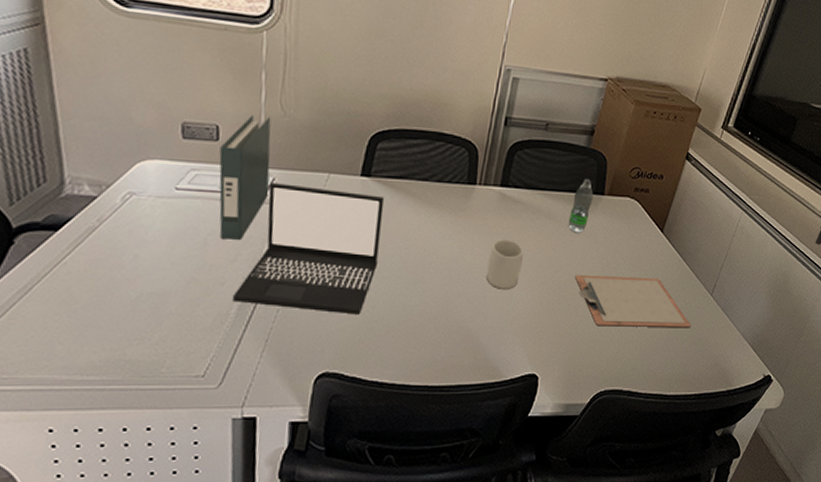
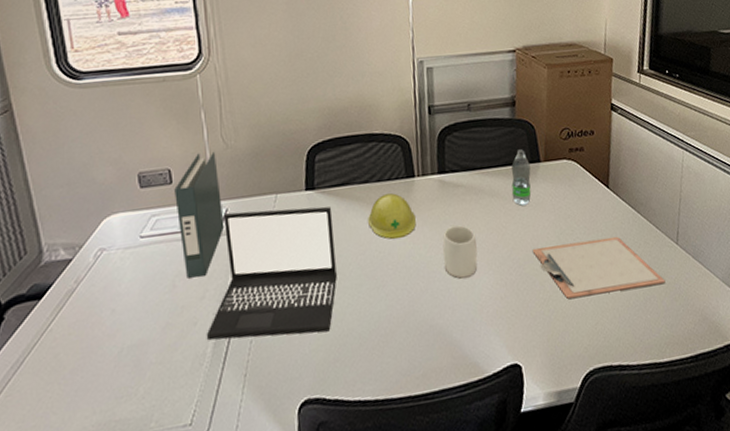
hard hat: none [419,196,468,240] -> present [368,193,416,239]

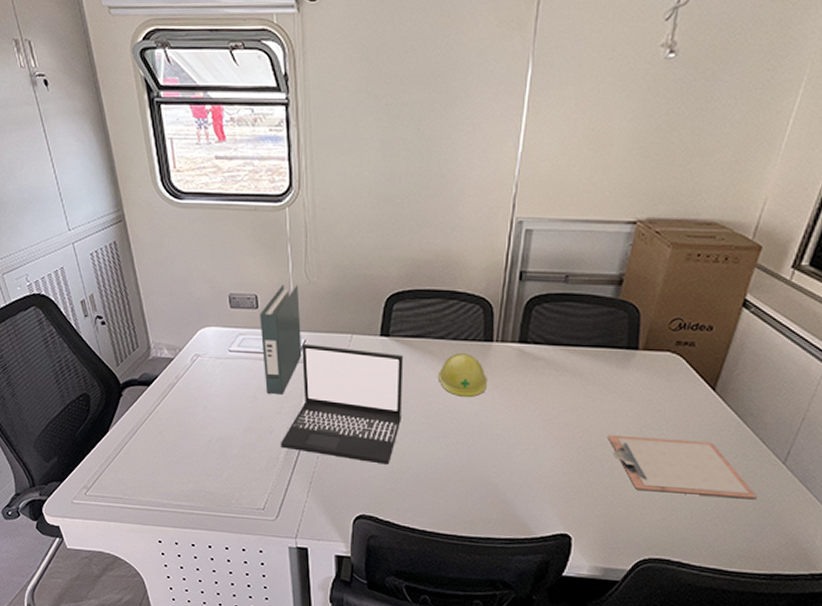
mug: present [442,224,478,279] -> none [510,395,548,447]
bottle: present [511,149,532,206] -> none [596,333,625,391]

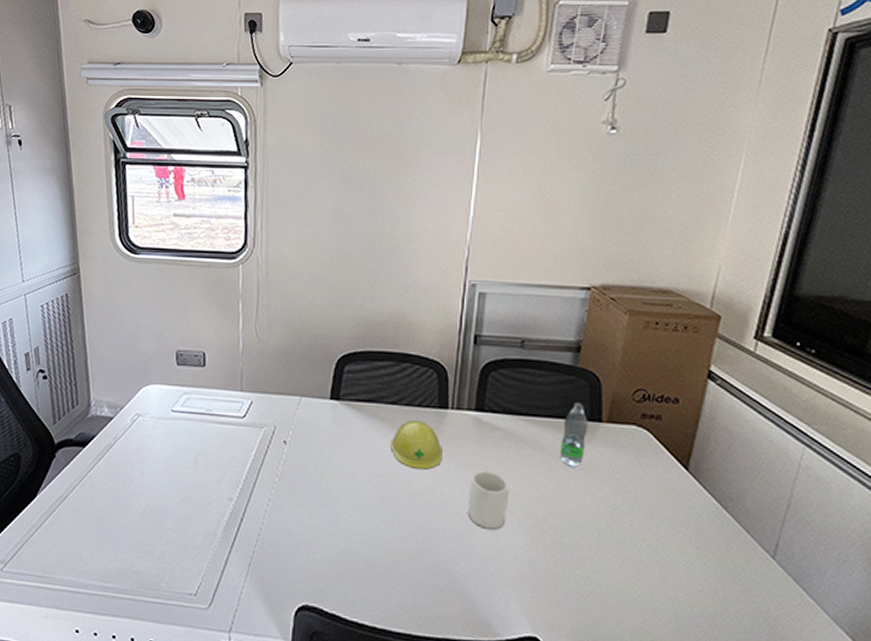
binder: present [260,284,302,394] -> none [206,342,248,461]
laptop: present [281,344,403,465] -> none [220,406,353,546]
mug: none [510,395,548,447] -> present [468,469,510,530]
bottle: none [596,333,625,391] -> present [559,403,588,467]
clipboard: present [607,434,757,500] -> none [575,517,748,601]

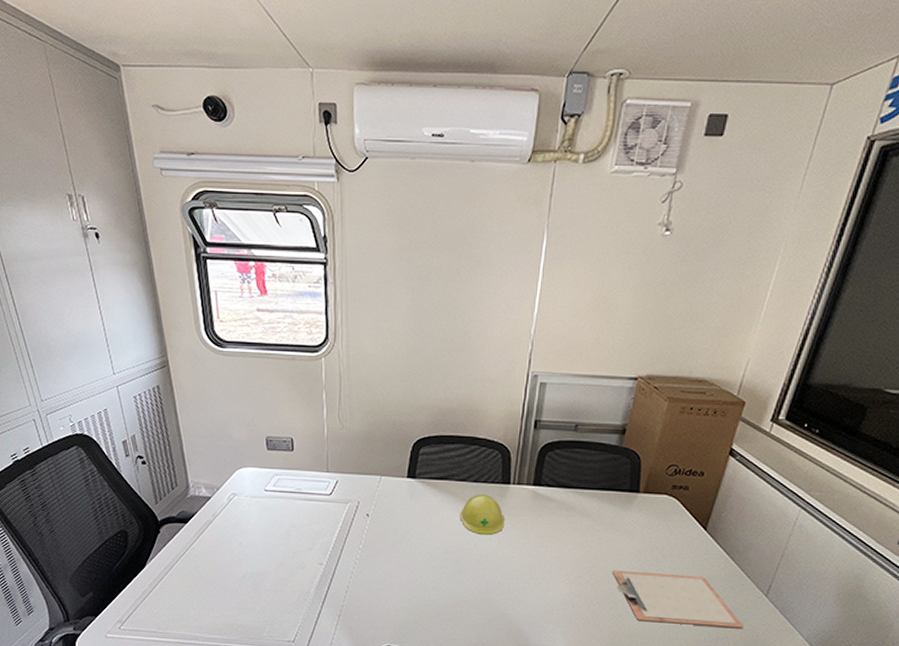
mug: present [468,469,510,530] -> none [525,533,560,582]
bottle: present [559,403,588,467] -> none [602,477,628,530]
clipboard: none [575,517,748,601] -> present [612,570,743,629]

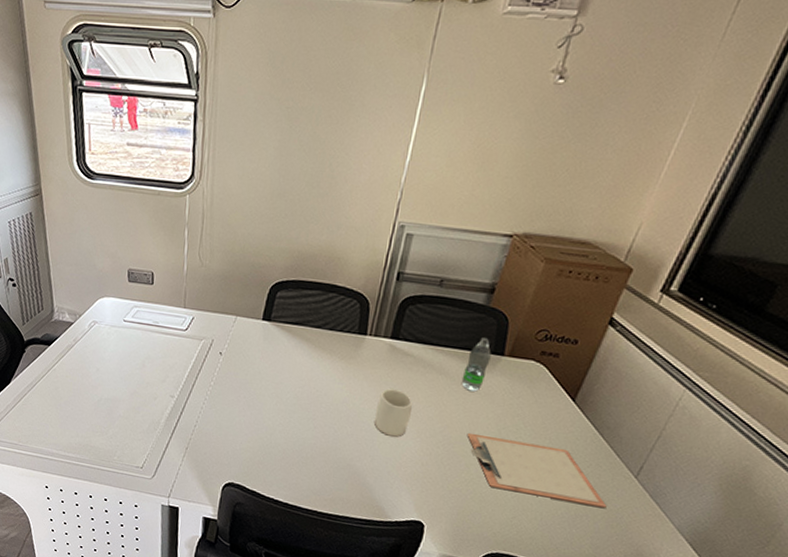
hard hat: present [460,494,504,535] -> none [312,342,358,385]
mug: none [525,533,560,582] -> present [375,387,413,437]
bottle: none [602,477,628,530] -> present [461,338,492,392]

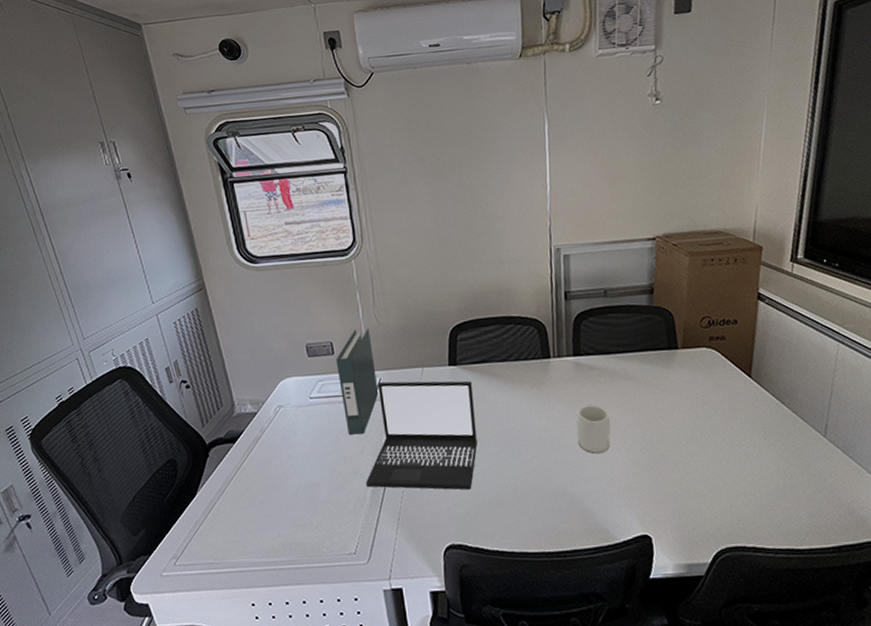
binder: none [153,264,192,365] -> present [336,328,379,435]
laptop: none [163,321,281,439] -> present [366,380,478,490]
bottle: present [461,338,492,392] -> none [646,336,668,390]
clipboard: present [467,432,607,509] -> none [666,425,809,481]

